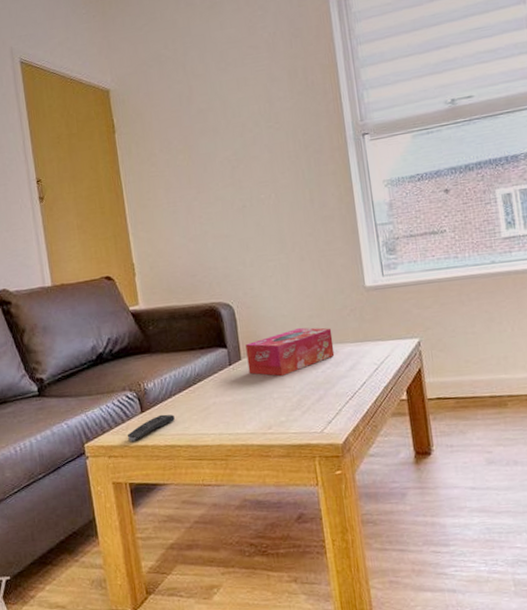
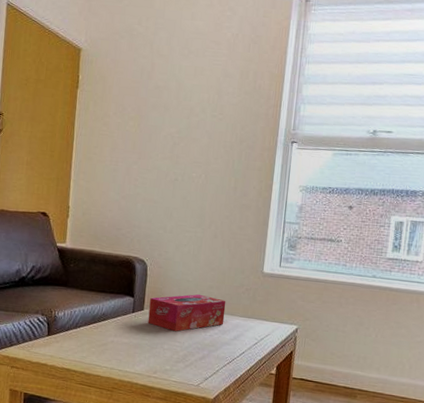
remote control: present [127,414,175,441] -> none [31,341,76,359]

